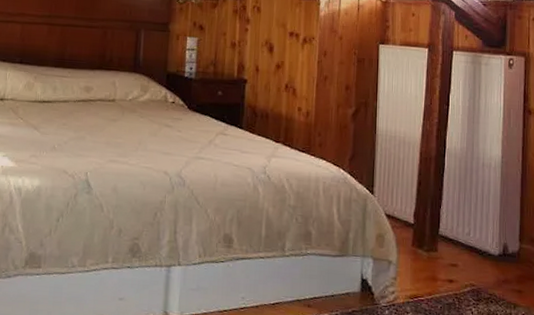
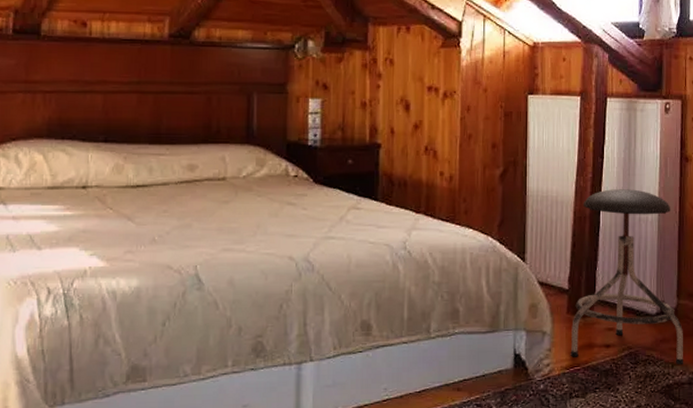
stool: none [414,134,526,308] -> present [570,189,684,366]

